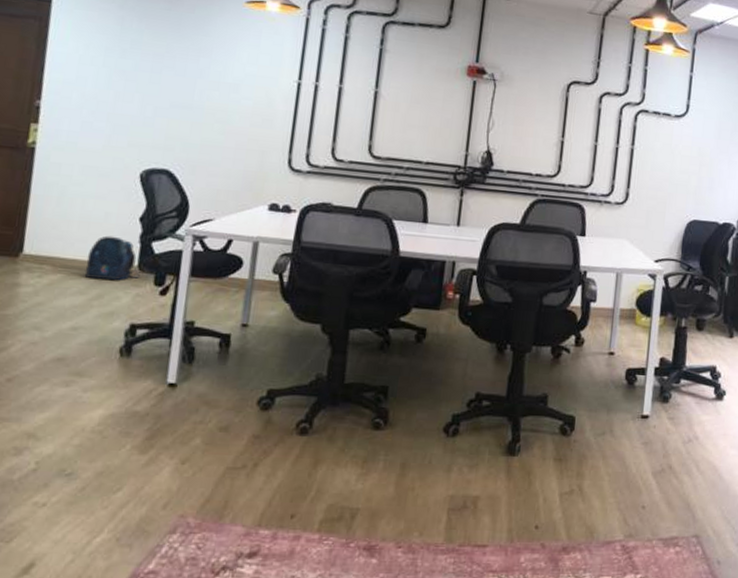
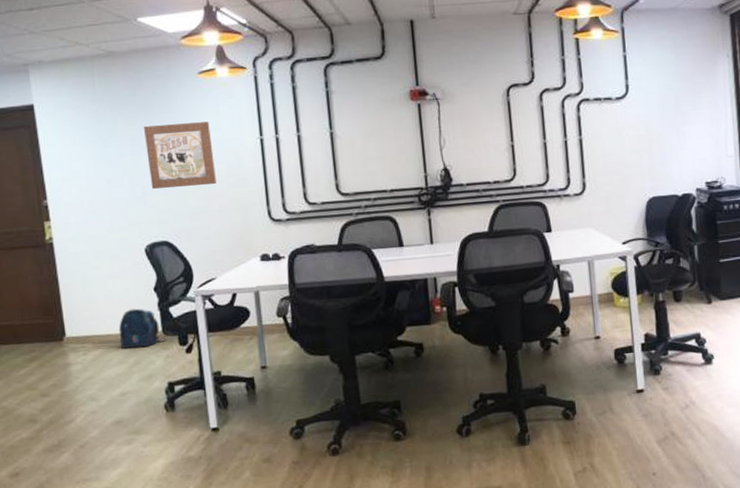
wall art: none [164,45,246,121] -> present [144,121,216,189]

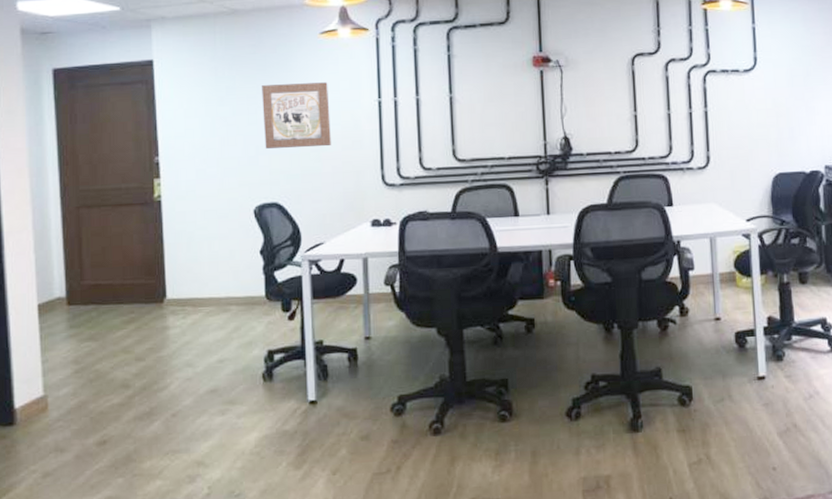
backpack: present [118,308,166,349] -> none [221,271,269,314]

